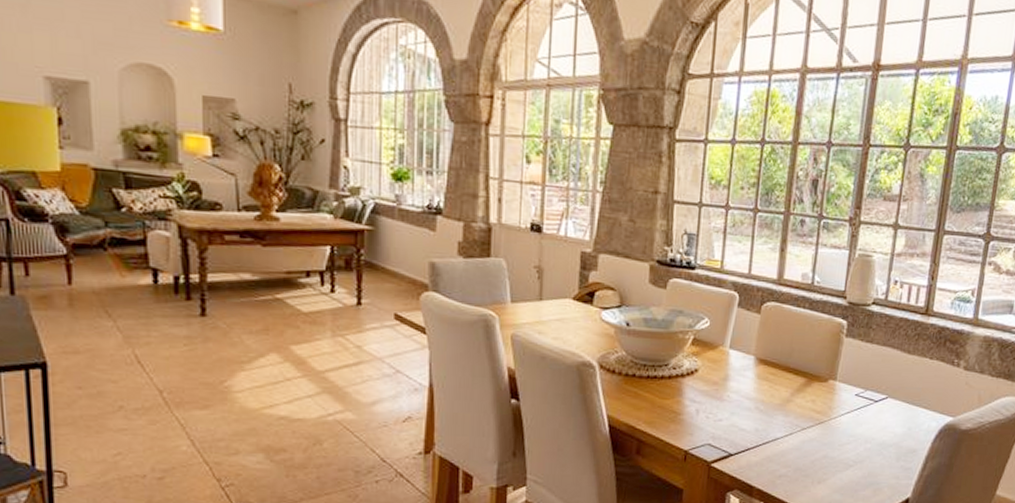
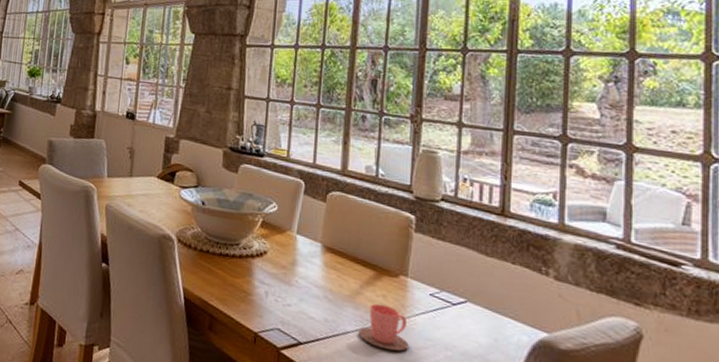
cup: none [787,409,833,449] -> present [358,303,408,351]

